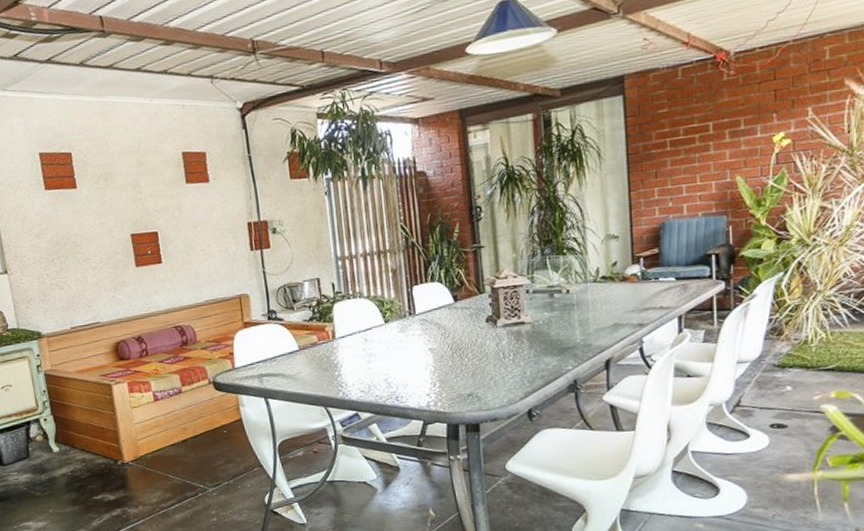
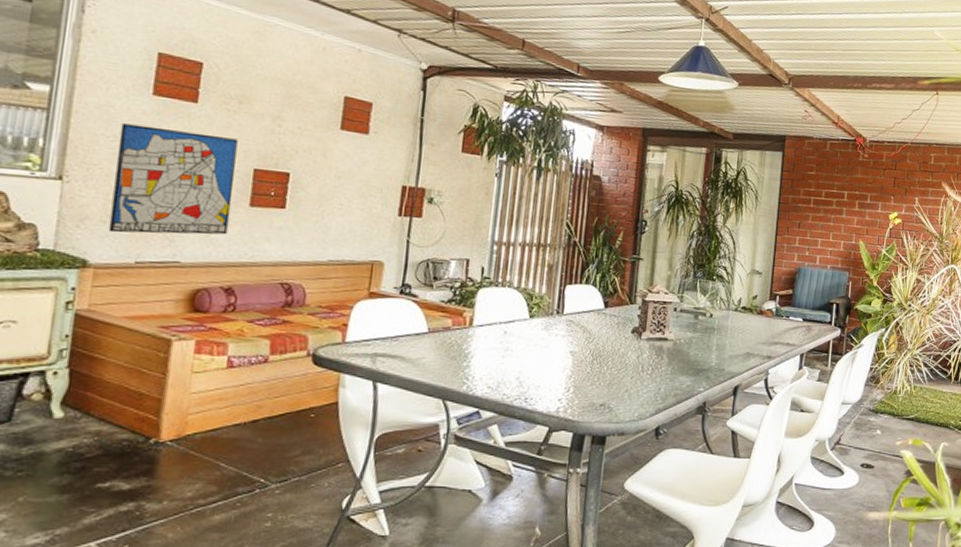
wall art: none [31,212,126,308] -> present [108,123,238,235]

